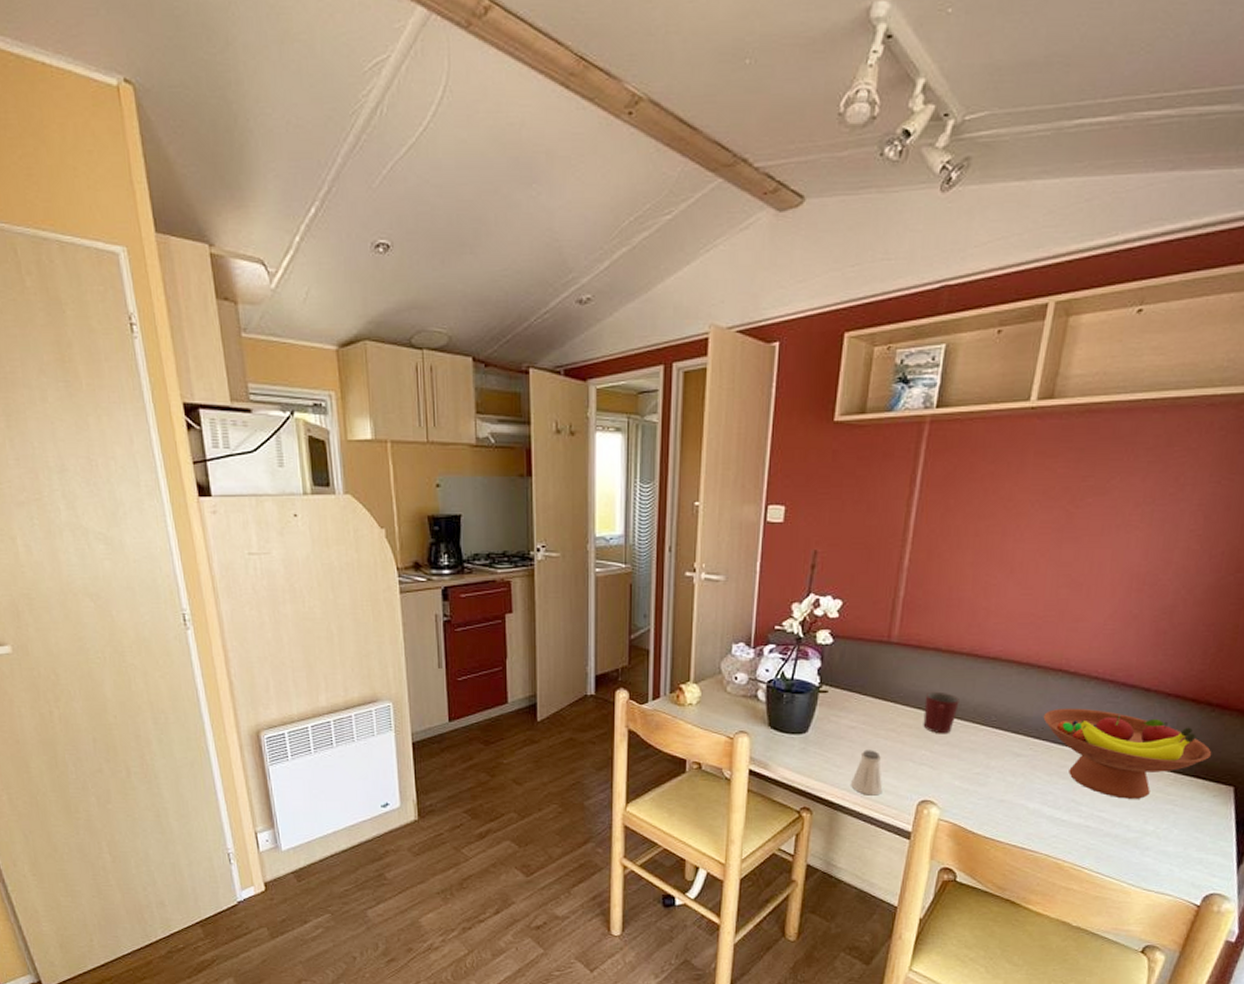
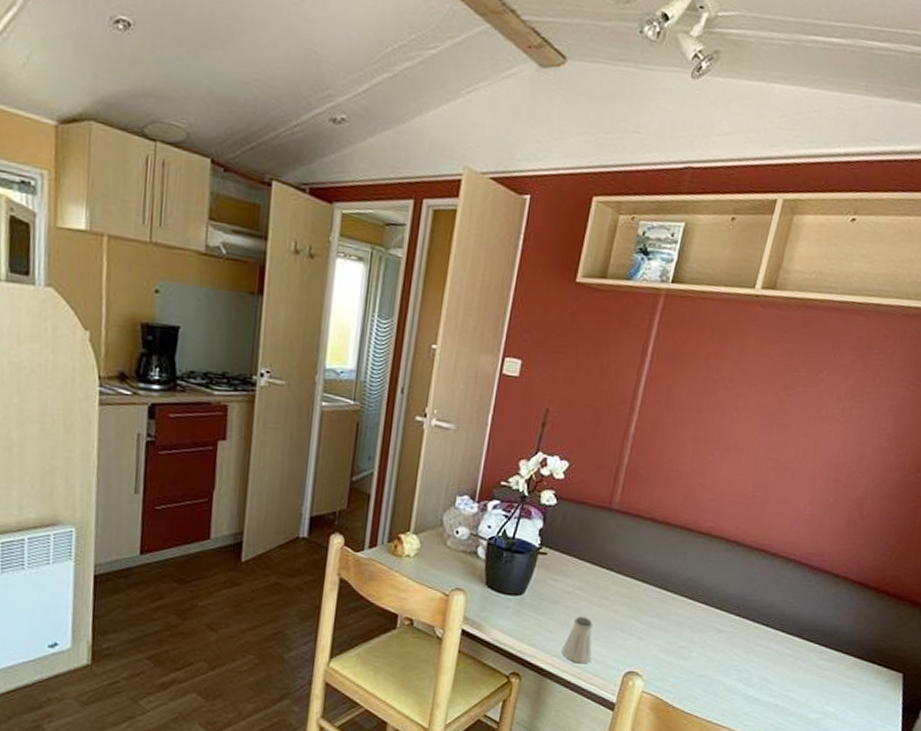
mug: present [923,691,959,734] -> none [635,561,671,606]
fruit bowl: present [1043,708,1212,799] -> none [745,587,887,681]

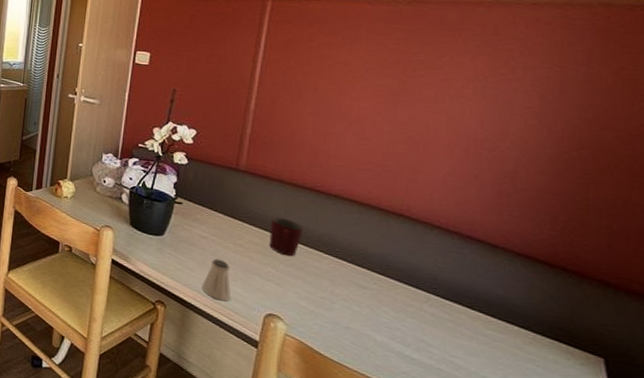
mug: none [635,561,671,606] -> present [269,217,303,257]

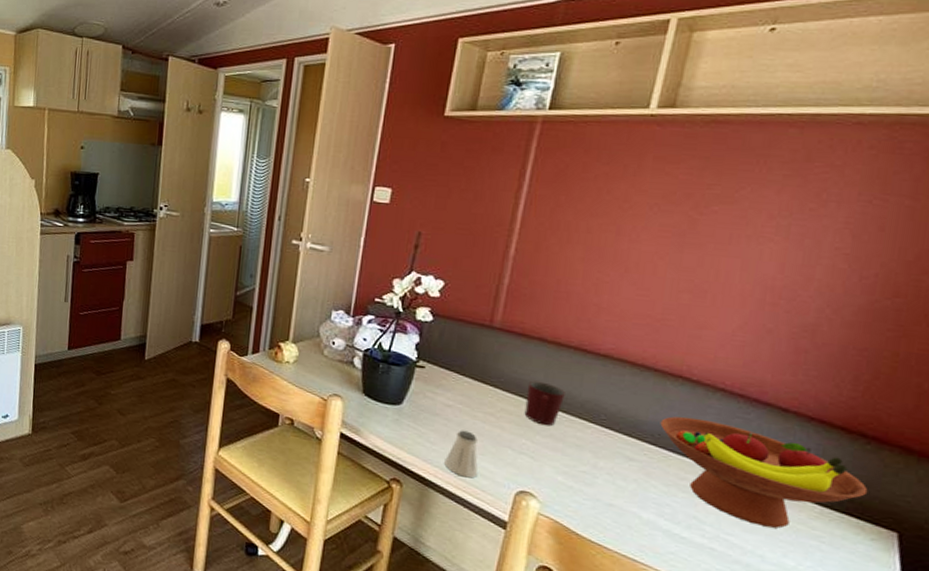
fruit bowl: none [387,250,574,352] -> present [660,416,868,529]

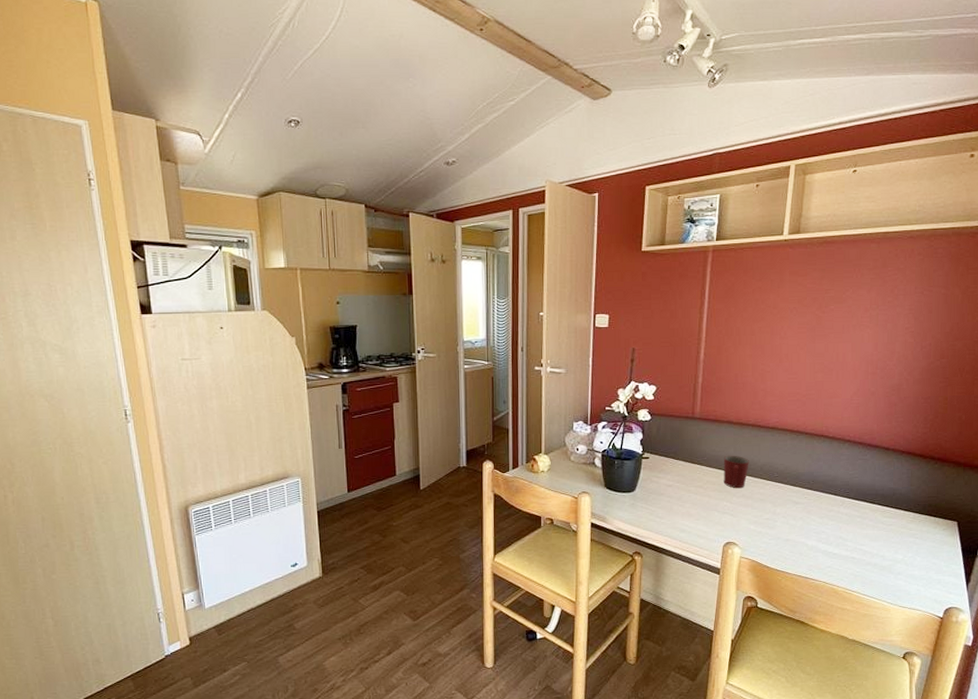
saltshaker: present [444,430,479,479] -> none [671,503,696,540]
fruit bowl: present [660,416,868,529] -> none [813,464,939,535]

